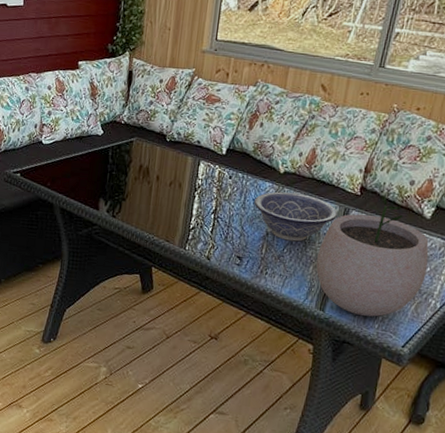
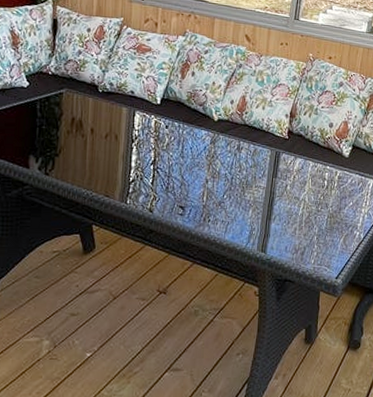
decorative bowl: present [254,191,338,242] -> none [192,139,271,187]
plant pot: present [316,194,429,317] -> none [255,136,350,253]

